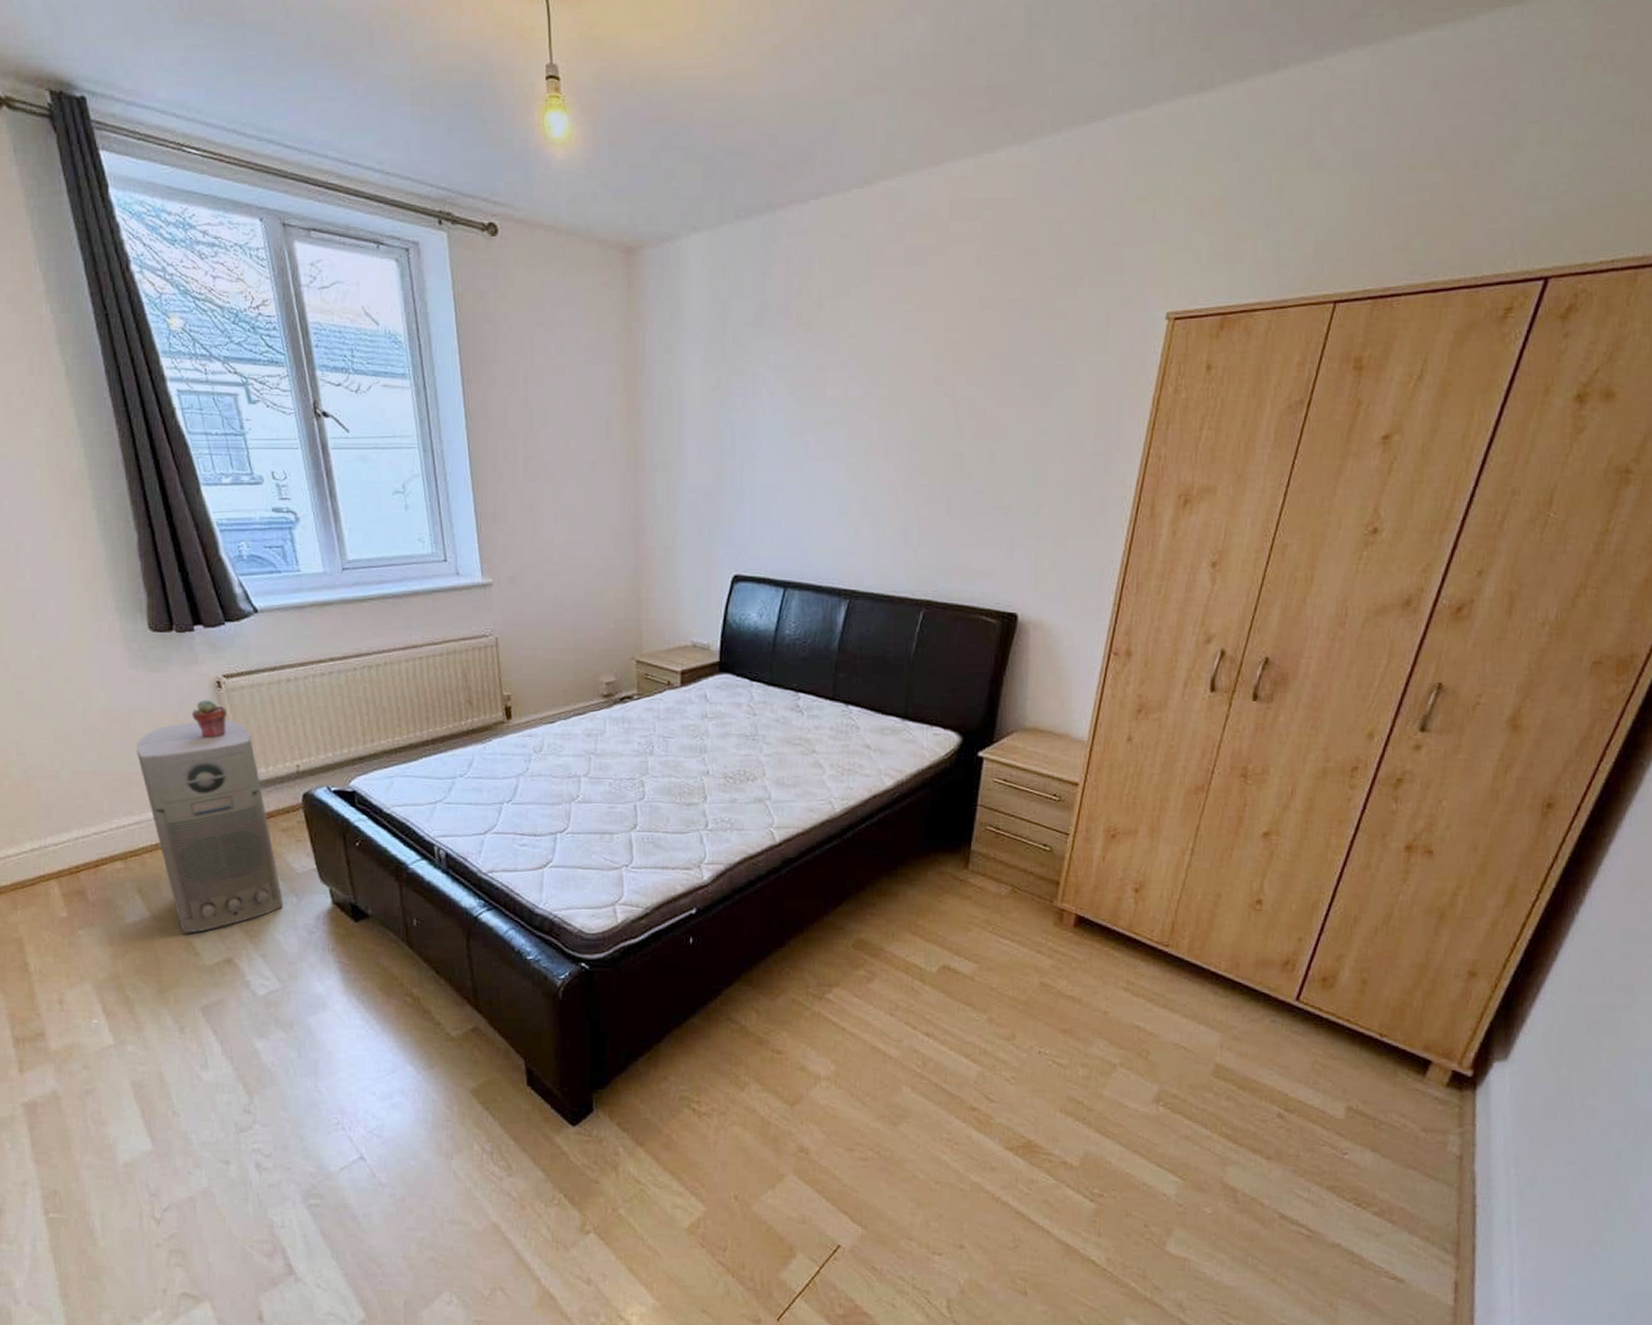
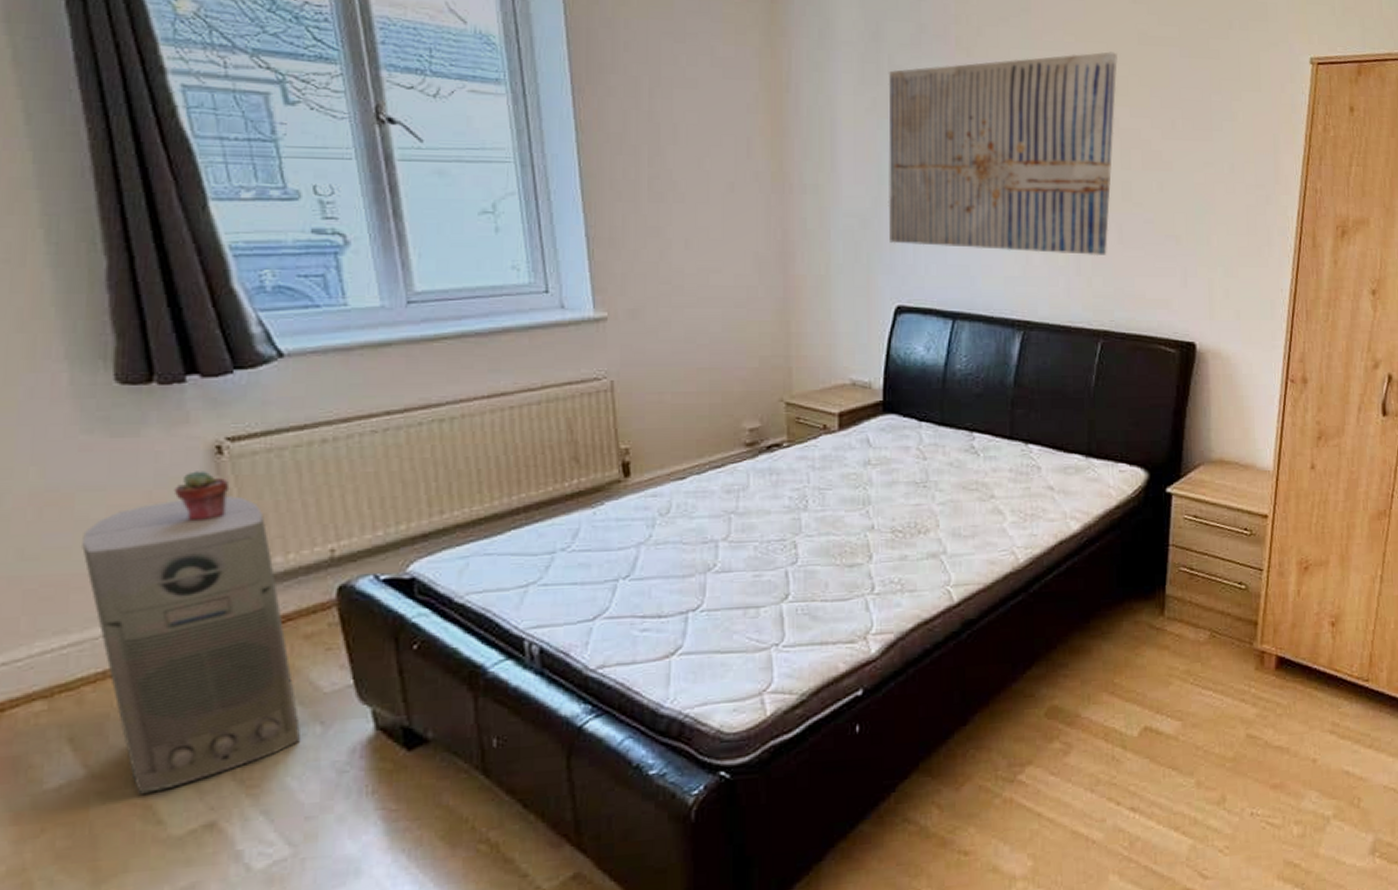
wall art: none [728,318,957,528] -> present [888,51,1118,256]

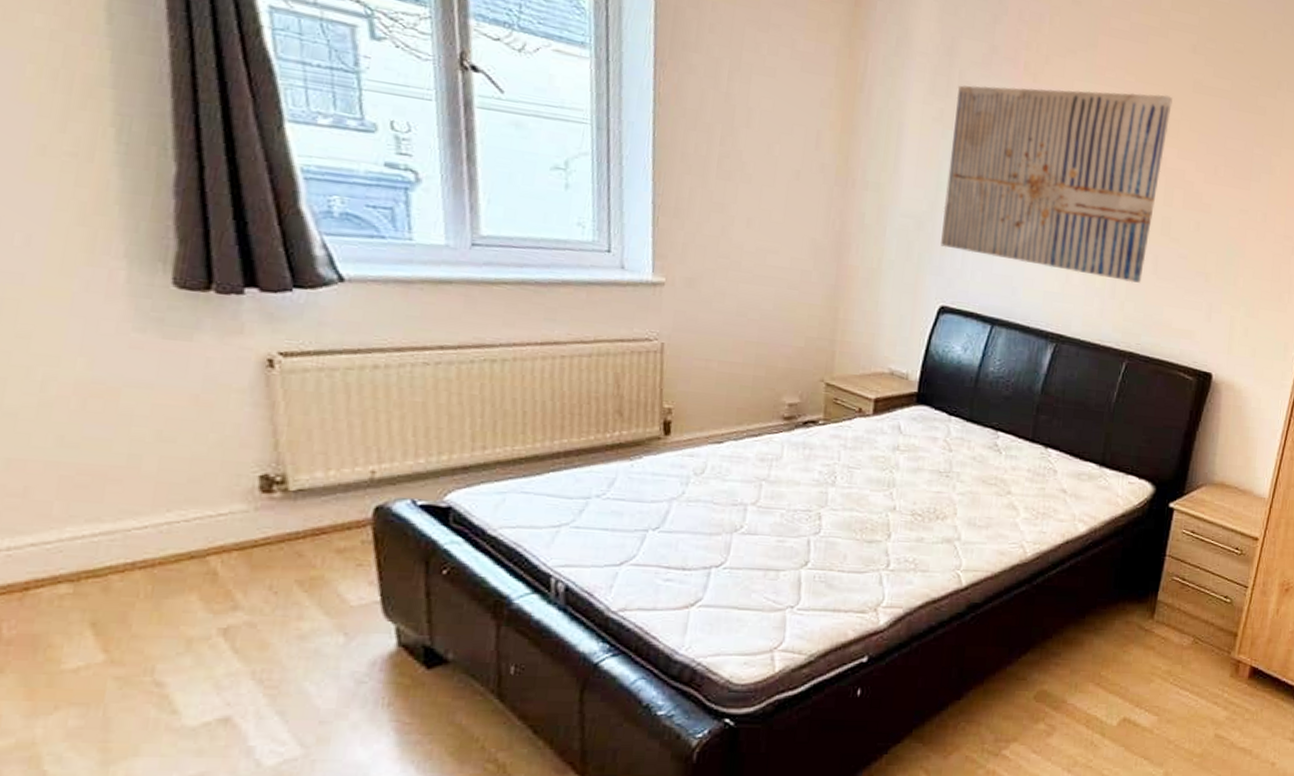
air purifier: present [82,496,300,794] -> none [123,406,324,683]
potted succulent: present [174,471,230,522] -> none [221,380,278,430]

